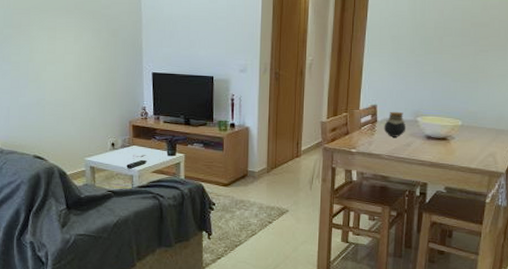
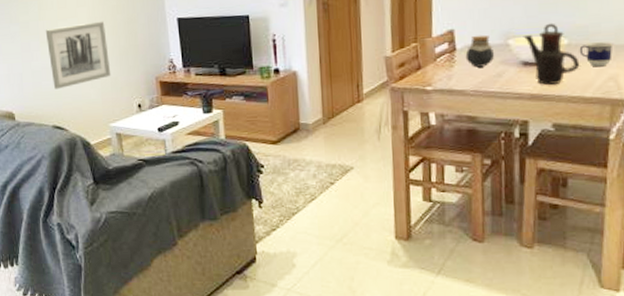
wall art: none [34,68,90,124] -> present [45,21,111,90]
teapot: none [428,107,469,156] -> present [523,23,580,85]
cup: none [469,126,494,145] -> present [579,42,613,67]

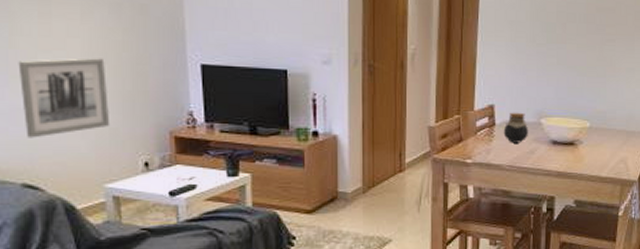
teapot: present [523,23,580,85] -> none [553,106,598,163]
cup: present [579,42,613,67] -> none [598,127,625,150]

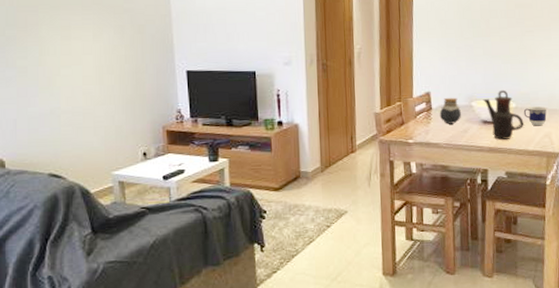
wall art: present [18,58,110,138] -> none [46,70,116,137]
teapot: none [553,106,598,163] -> present [483,89,524,140]
cup: none [598,127,625,150] -> present [523,106,547,126]

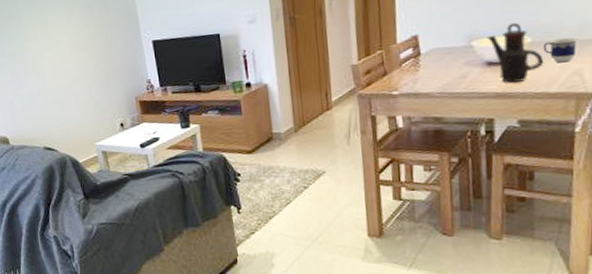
jar: present [439,97,462,124] -> none [430,38,459,70]

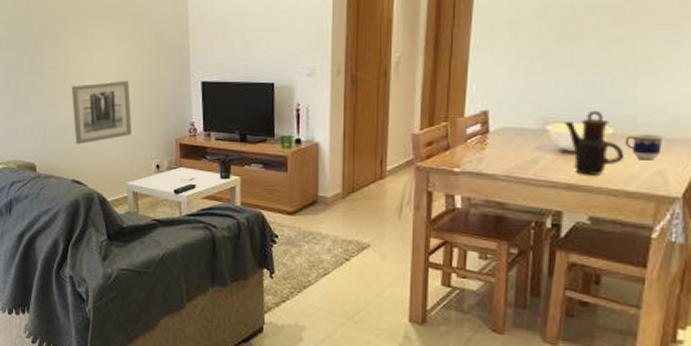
wall art: none [31,48,94,114] -> present [71,80,132,145]

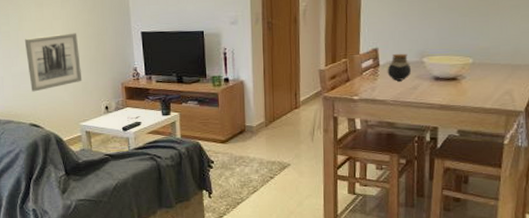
jar: none [498,118,531,152] -> present [387,53,412,81]
teapot: present [563,110,624,175] -> none [435,44,482,97]
cup: present [625,134,664,160] -> none [481,62,510,83]

